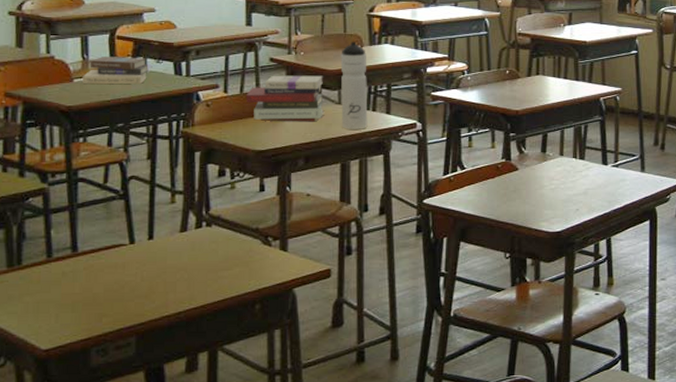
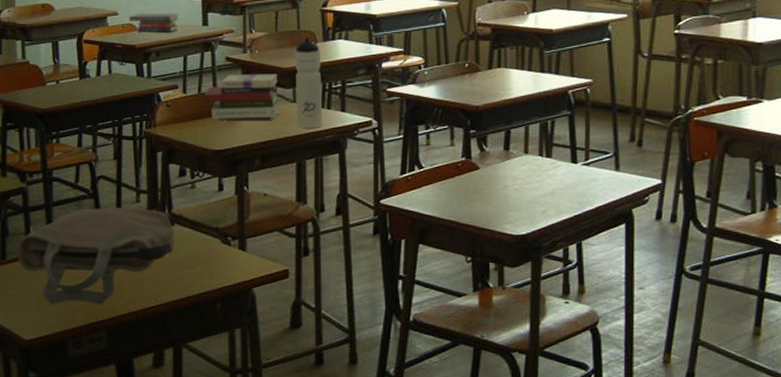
tote bag: none [35,209,212,311] -> present [17,208,174,305]
books: present [82,57,149,85] -> none [54,60,113,88]
books: none [167,11,221,32] -> present [129,13,179,34]

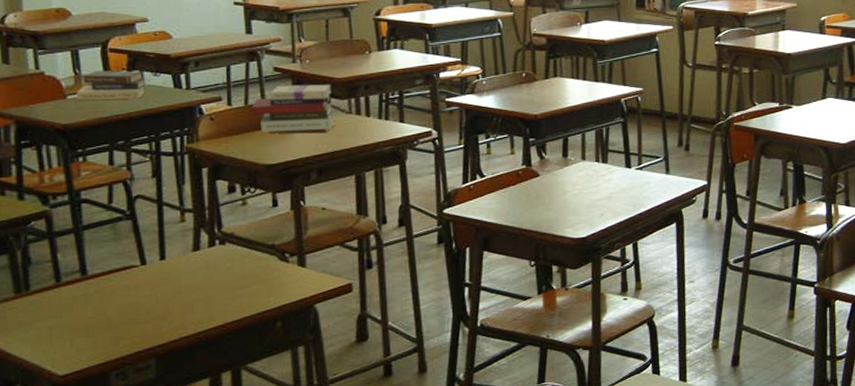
tote bag: present [17,208,174,305] -> none [43,228,227,335]
books: none [54,60,113,88] -> present [76,70,146,101]
books: present [129,13,179,34] -> none [161,20,219,42]
water bottle: present [295,38,323,128] -> none [348,47,381,140]

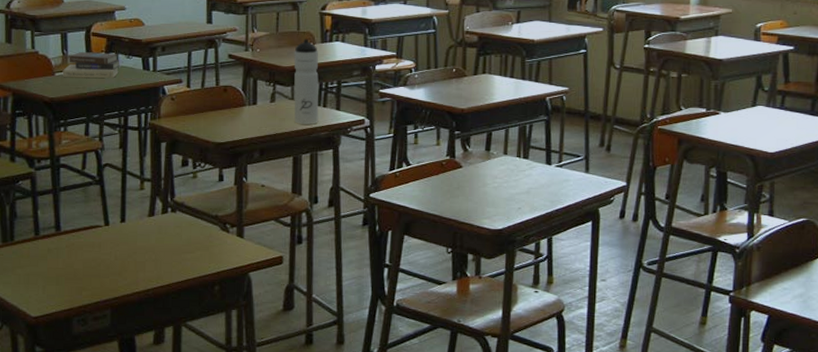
books: present [251,84,335,134] -> none [206,71,279,117]
water bottle: none [348,47,381,140] -> present [294,39,319,125]

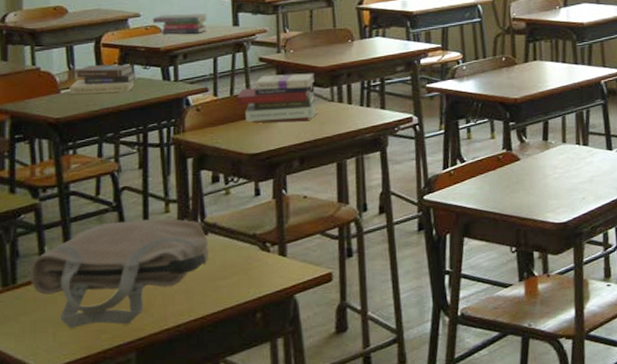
tote bag: none [25,194,176,285] -> present [29,218,208,329]
books: none [136,10,184,29] -> present [152,13,207,35]
books: none [206,71,279,117] -> present [236,73,318,123]
water bottle: present [294,39,319,125] -> none [331,36,363,127]

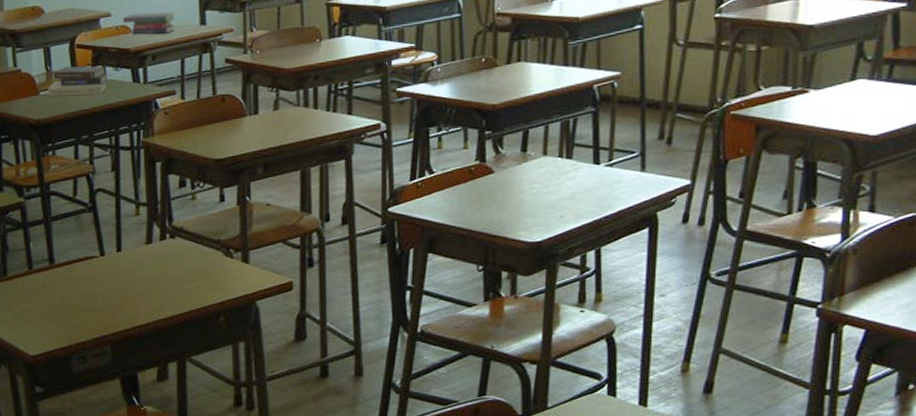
tote bag: present [29,218,208,329] -> none [18,221,175,320]
books: present [236,73,318,123] -> none [202,75,283,127]

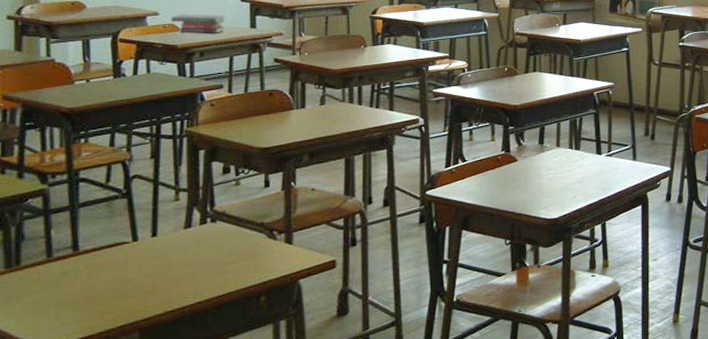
books: present [48,66,108,97] -> none [84,59,152,87]

